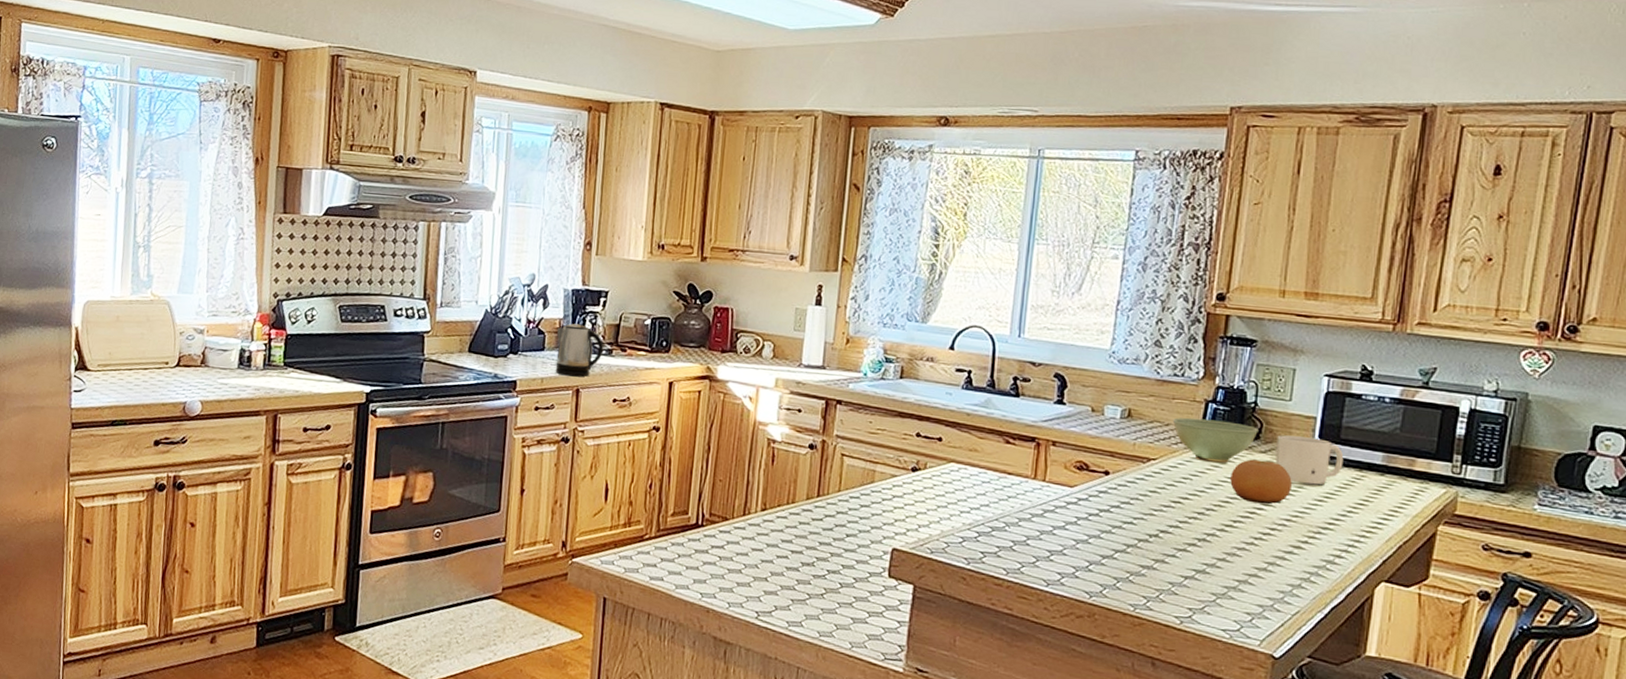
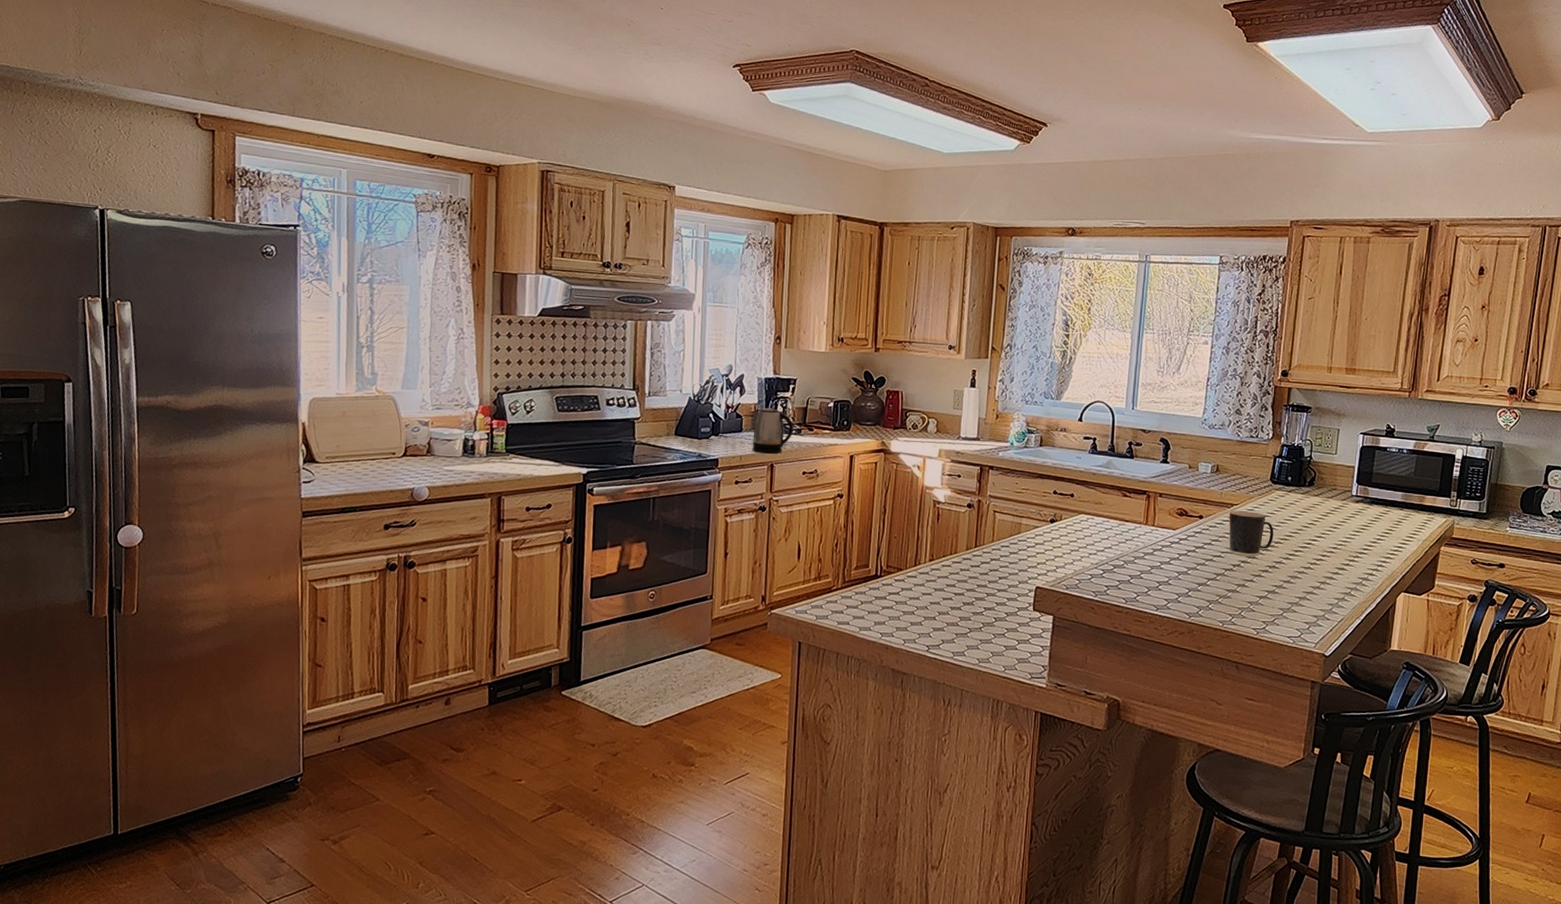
mug: none [1143,466,1205,527] -> present [1229,510,1274,557]
bowl: present [1172,417,1258,464] -> none [1249,470,1313,506]
fruit: present [1230,459,1292,505] -> none [1292,501,1337,537]
mug: present [1275,435,1344,488] -> none [1325,481,1374,522]

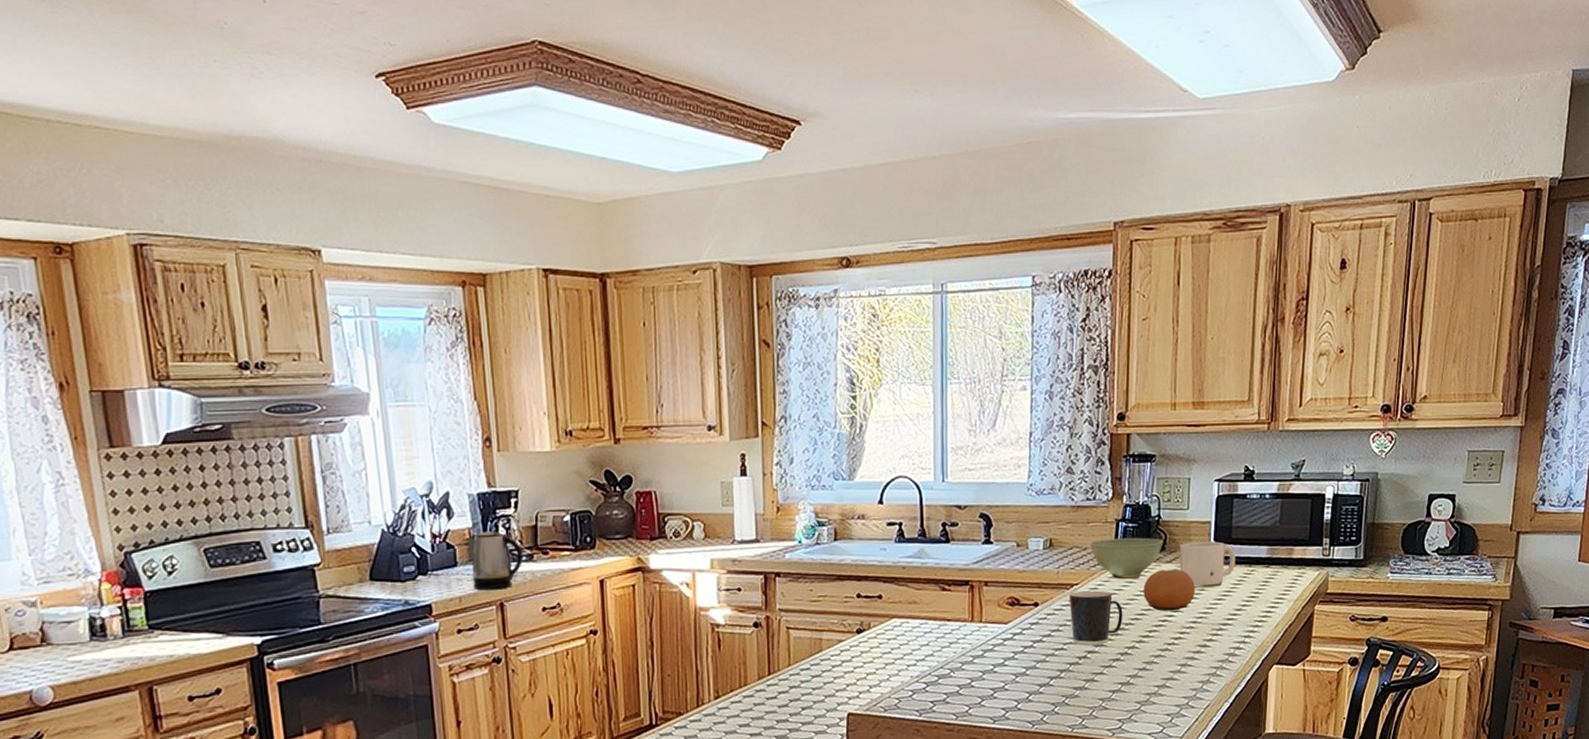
bowl: none [1249,470,1313,506] -> present [1089,537,1163,580]
fruit: none [1292,501,1337,537] -> present [1143,569,1195,612]
mug: none [1325,481,1374,522] -> present [1179,541,1236,589]

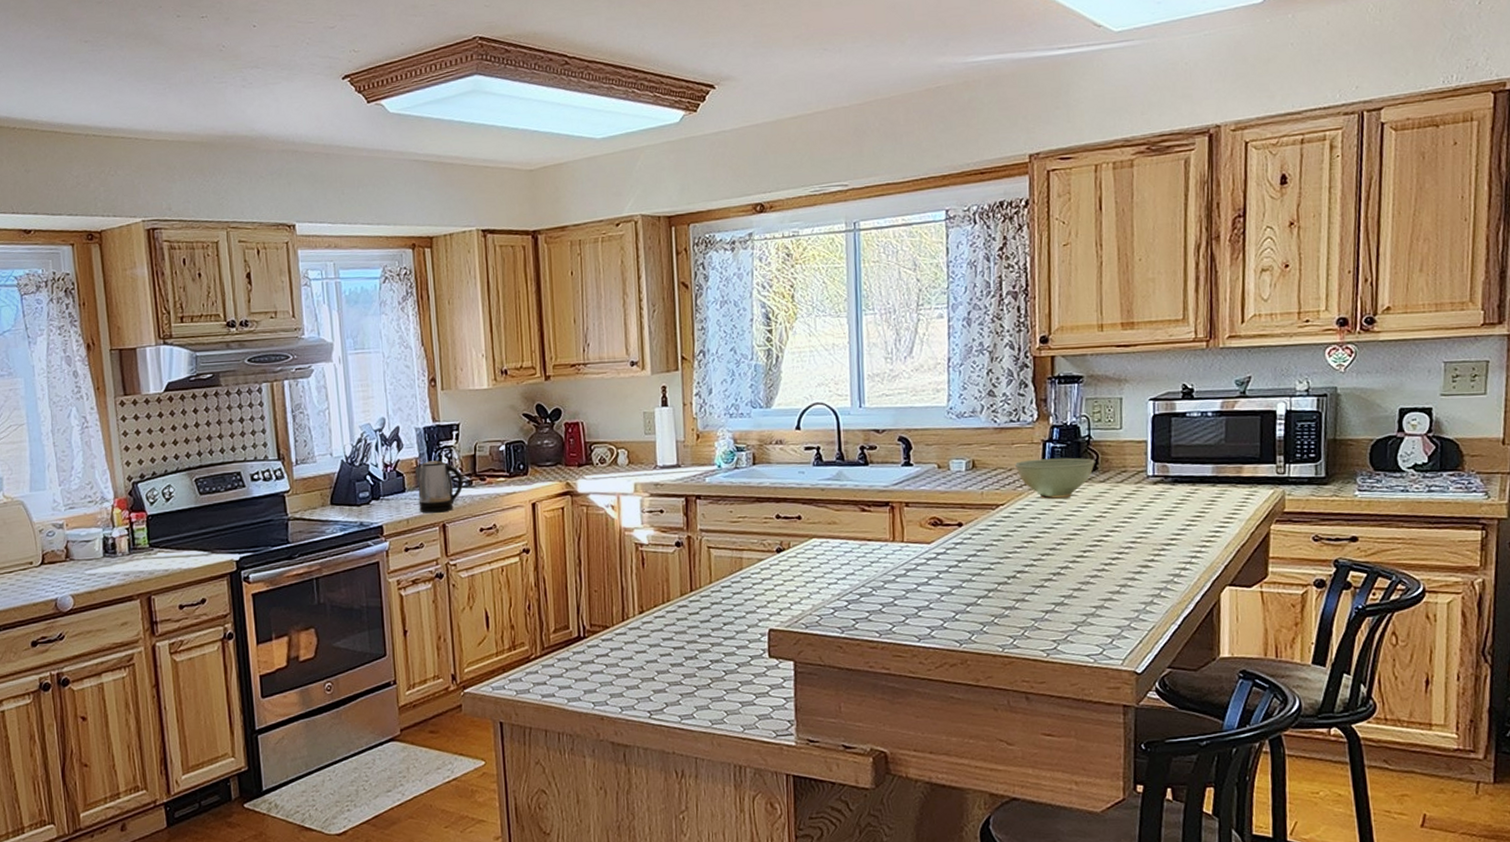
mug: present [1069,590,1123,646] -> none [994,510,1054,566]
fruit: present [1143,569,1195,612] -> none [1075,489,1133,532]
mug: present [1179,541,1236,589] -> none [1113,460,1177,509]

